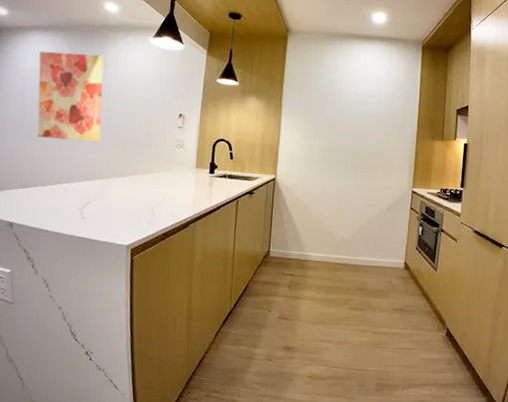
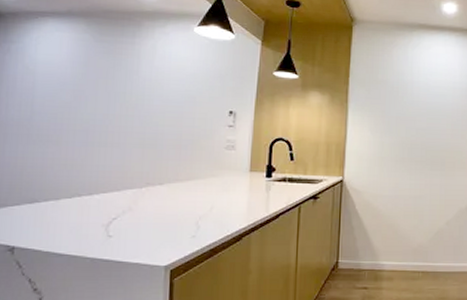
wall art: present [37,51,104,142] -> none [50,40,137,146]

